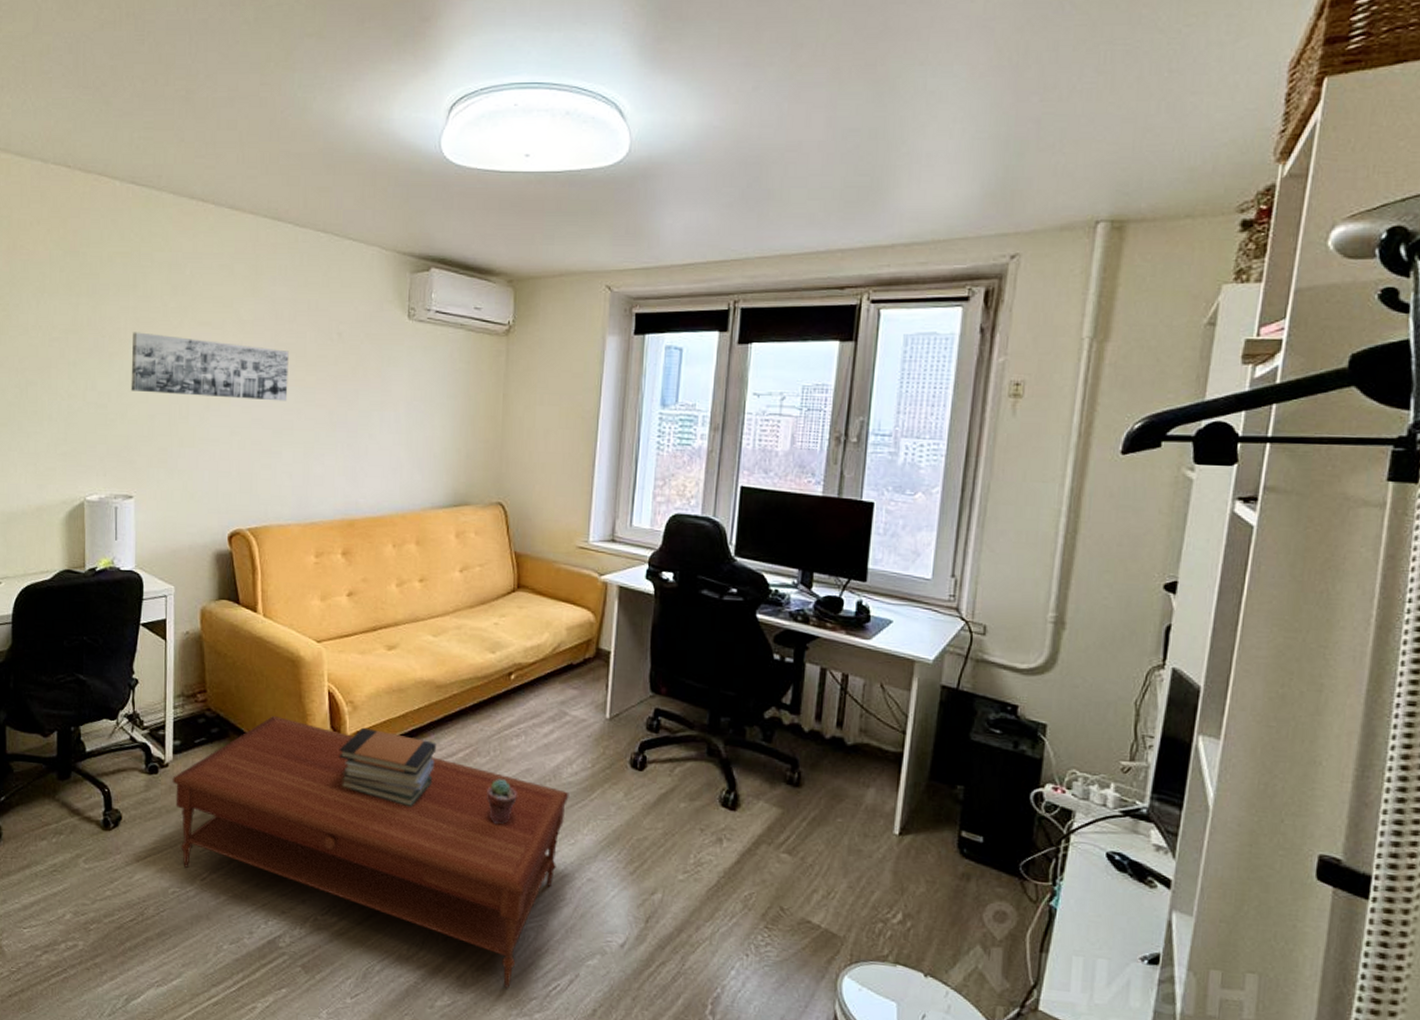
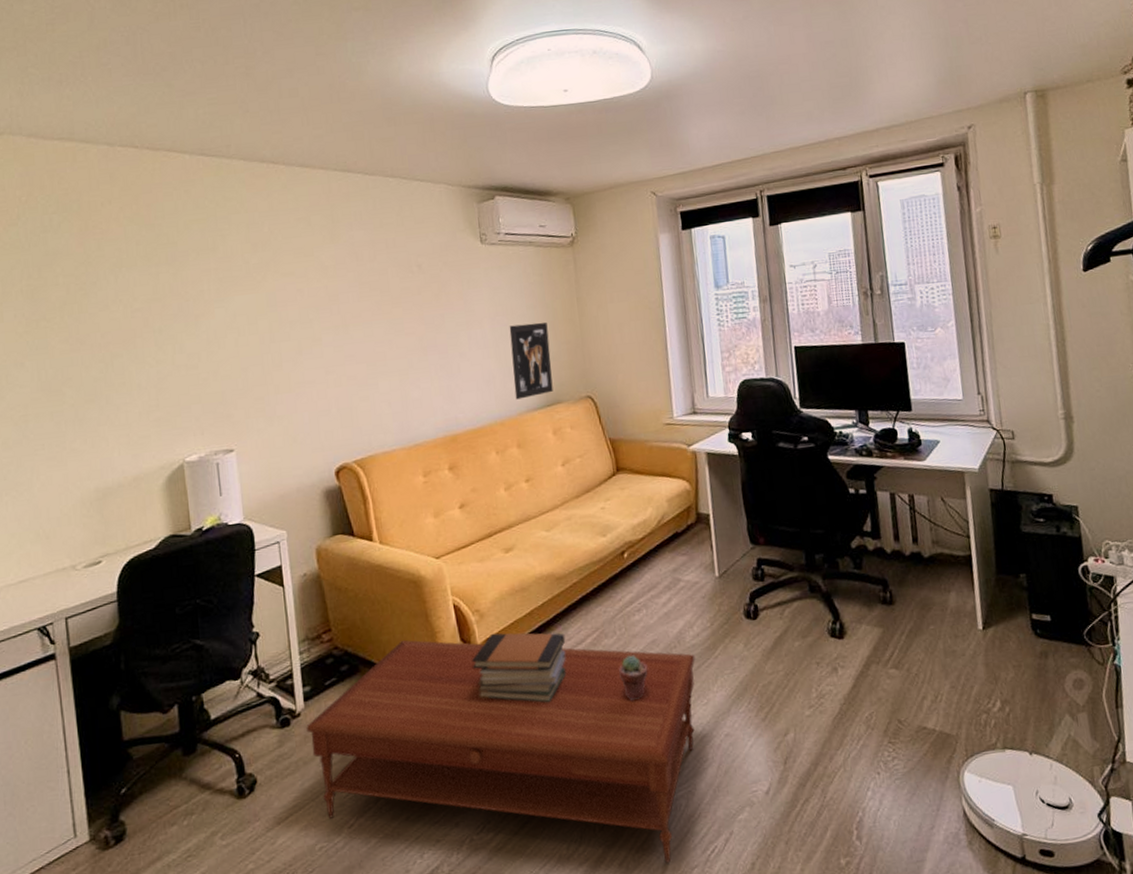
wall art: present [131,332,289,402] -> none [217,288,378,348]
wall art: none [421,413,467,494] -> present [509,322,553,400]

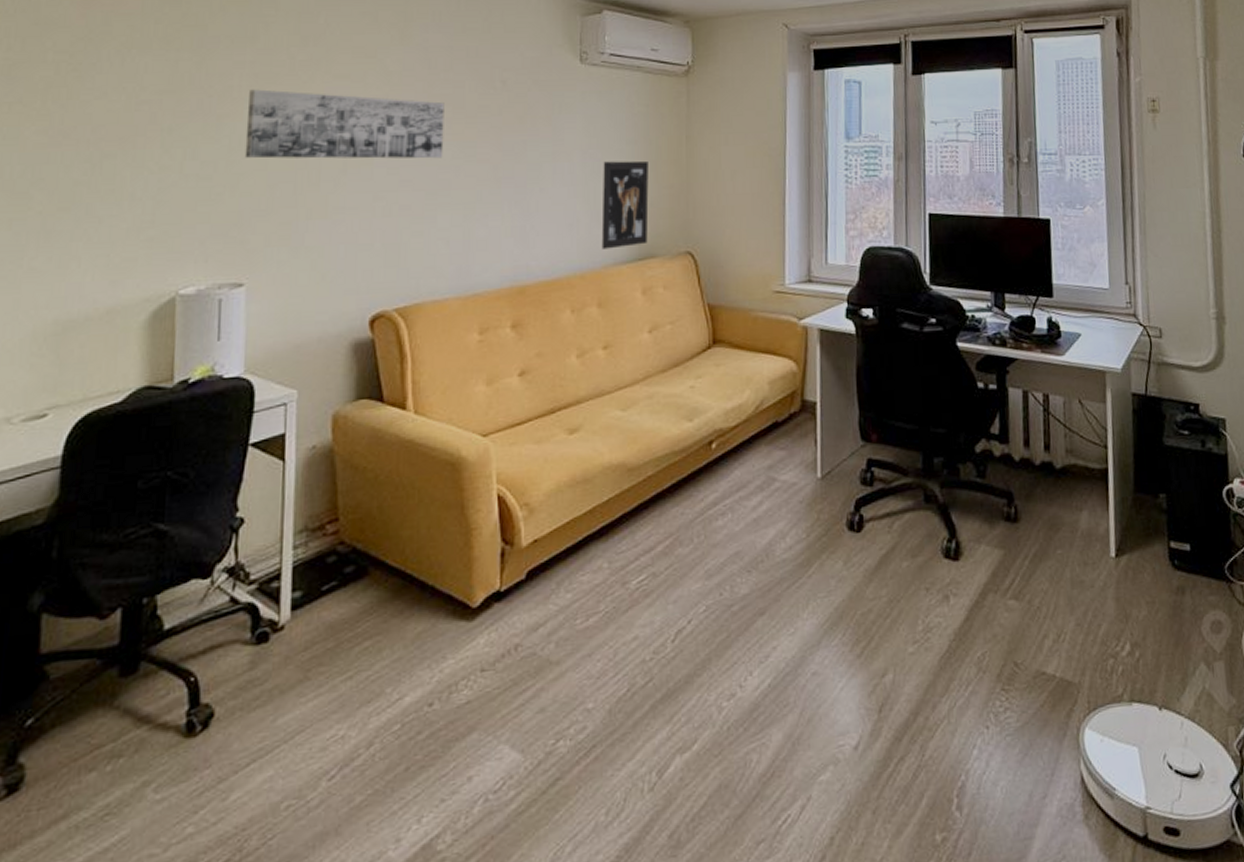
wall art: none [217,288,378,348] -> present [244,89,445,159]
coffee table: present [306,639,695,863] -> none [289,536,785,836]
book stack: present [471,633,566,703] -> none [512,533,631,625]
potted succulent: present [619,655,648,701] -> none [692,569,727,627]

